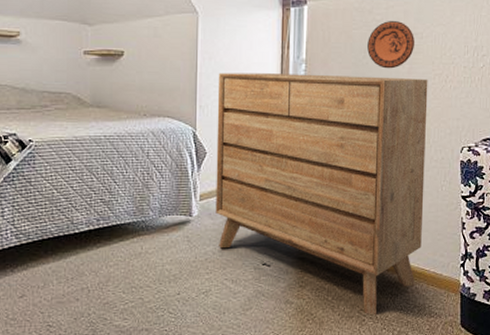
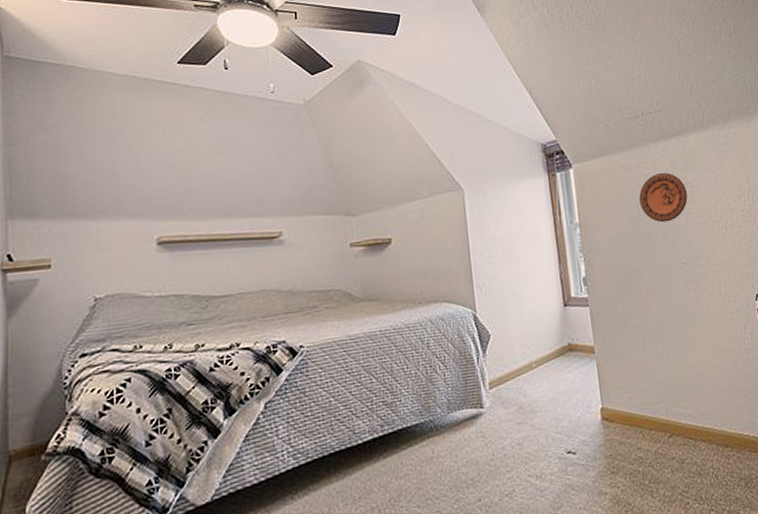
dresser: present [215,73,428,316] -> none [491,227,737,496]

